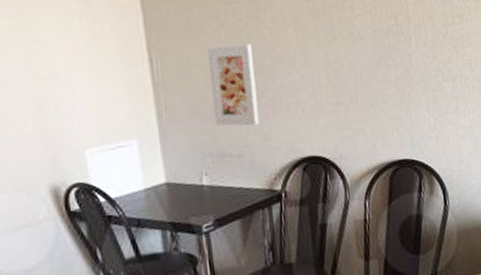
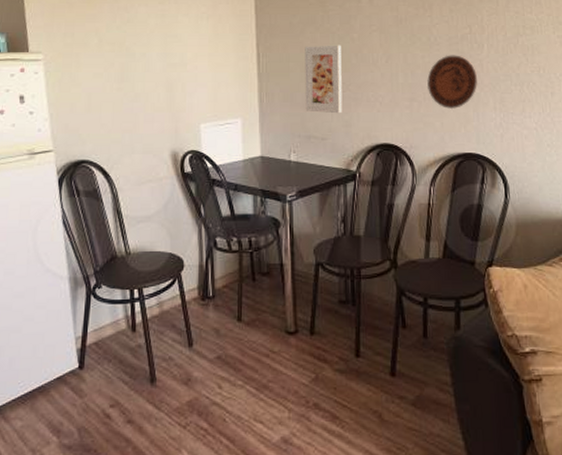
decorative plate: none [353,50,408,113] -> present [427,55,477,110]

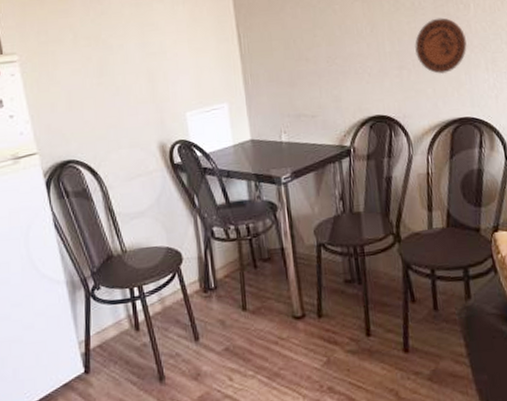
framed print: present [305,45,343,114] -> none [286,18,331,90]

